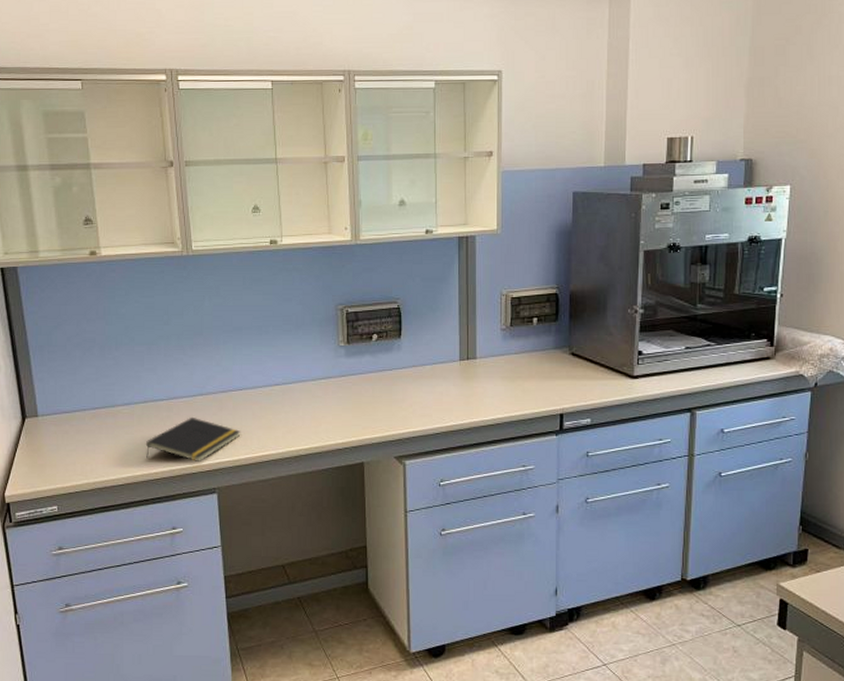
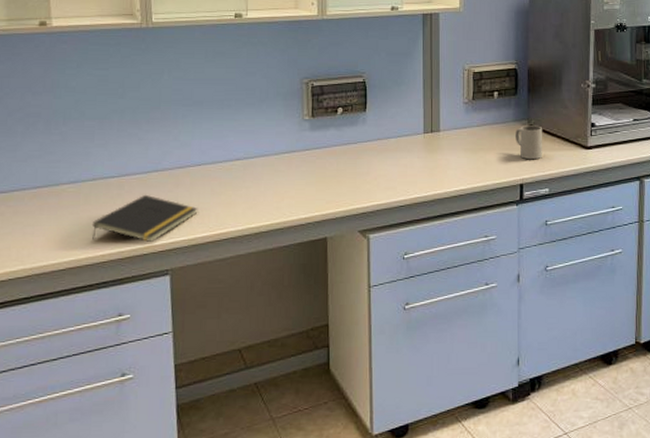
mug: none [554,353,585,389] -> present [514,125,543,160]

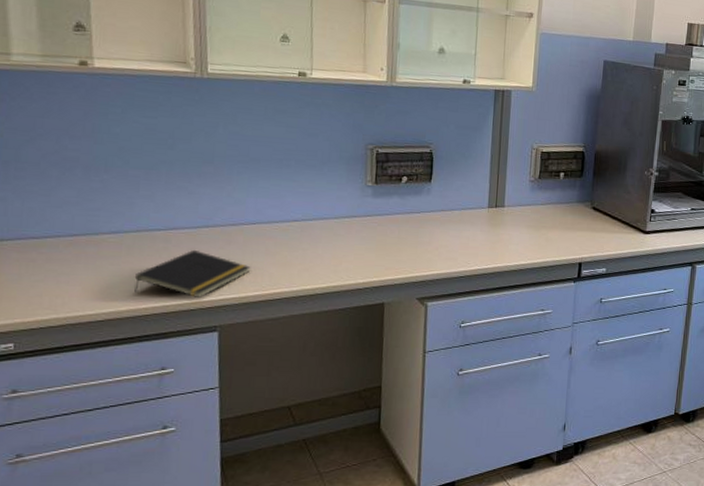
mug: present [514,125,543,160] -> none [577,207,605,241]

